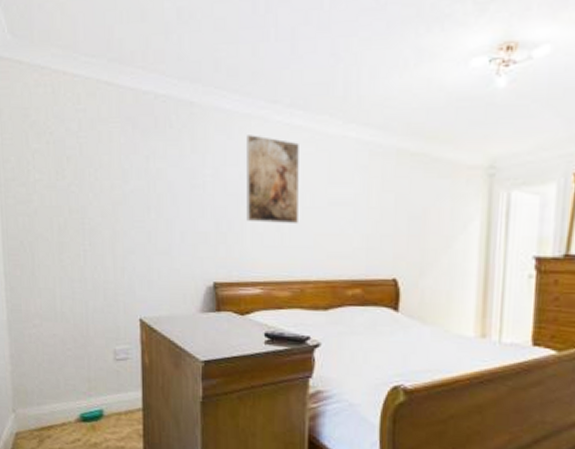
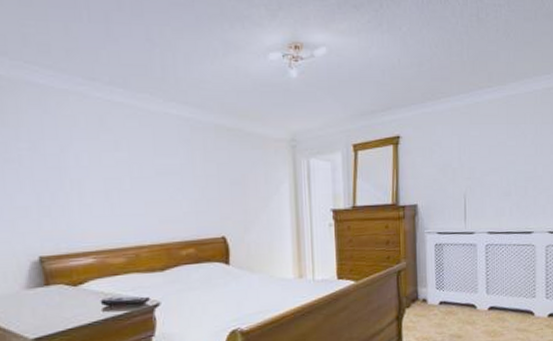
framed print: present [247,135,299,225] -> none [65,110,127,194]

